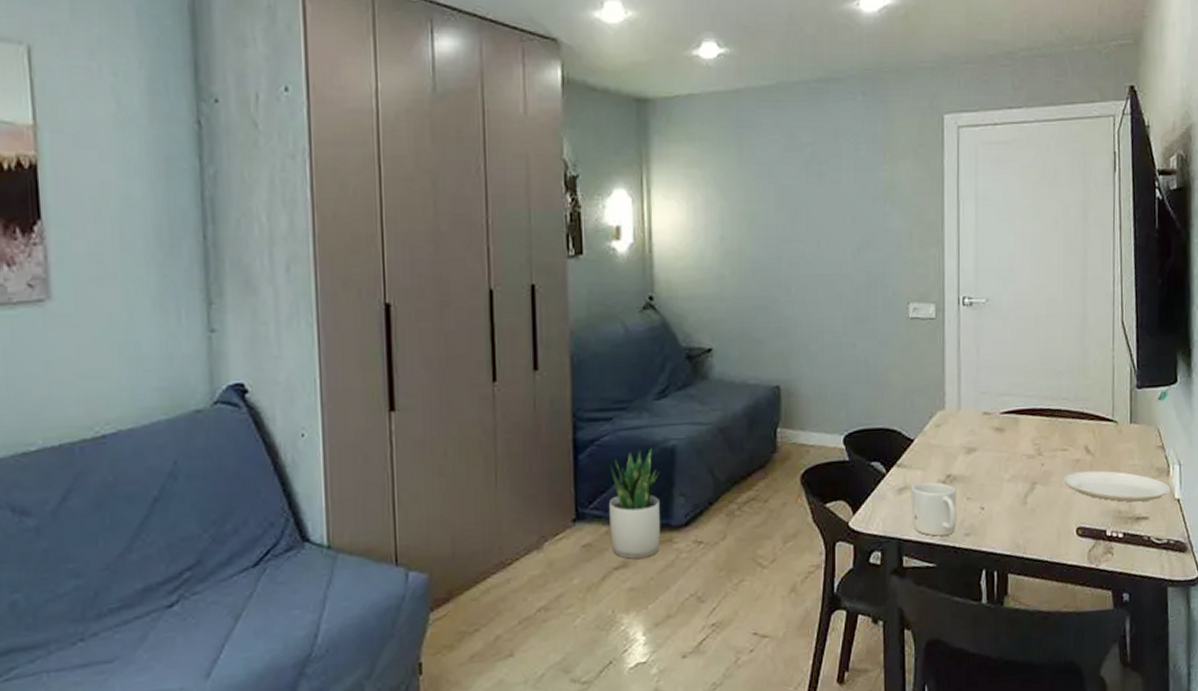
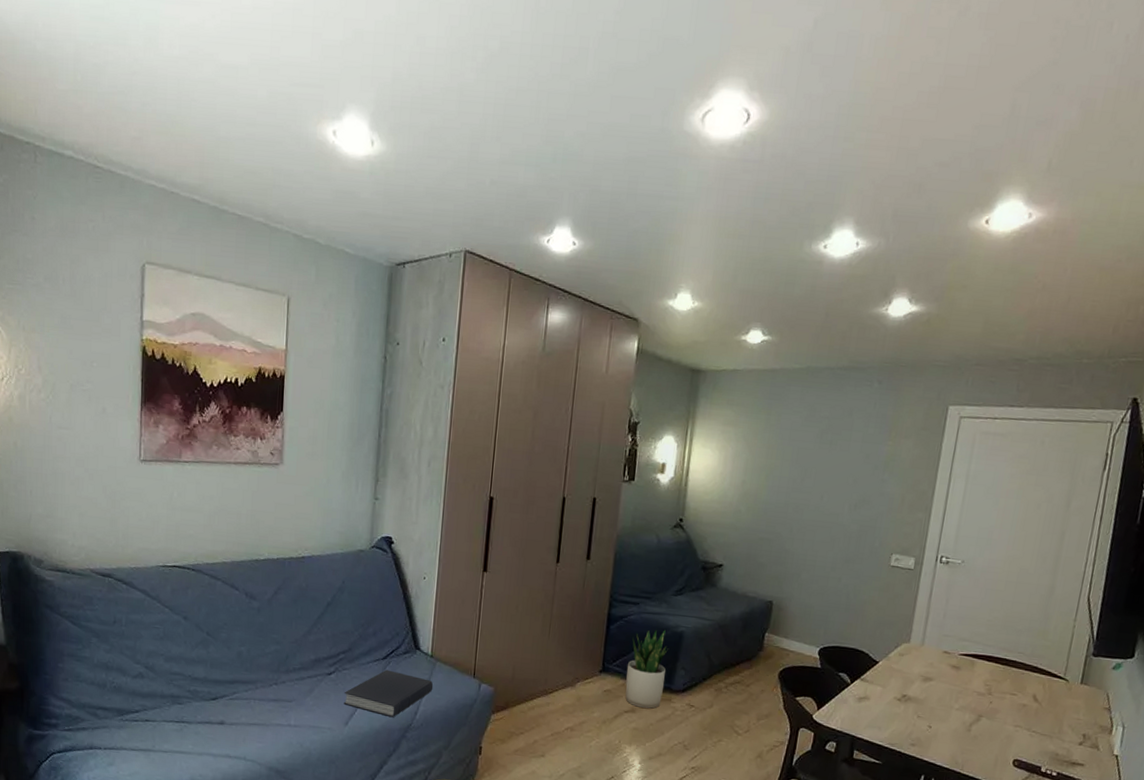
book: none [198,580,338,651] -> present [343,669,434,717]
mug: present [910,481,957,537] -> none [866,695,910,742]
plate: present [1063,470,1171,502] -> none [1008,714,1111,752]

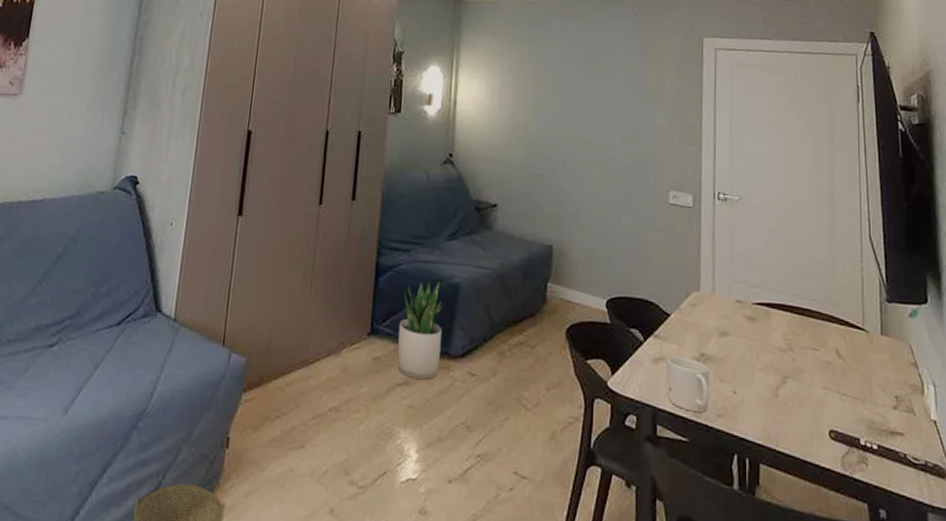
book: present [343,669,434,717] -> none [64,338,175,401]
mug: none [866,695,910,742] -> present [666,355,710,413]

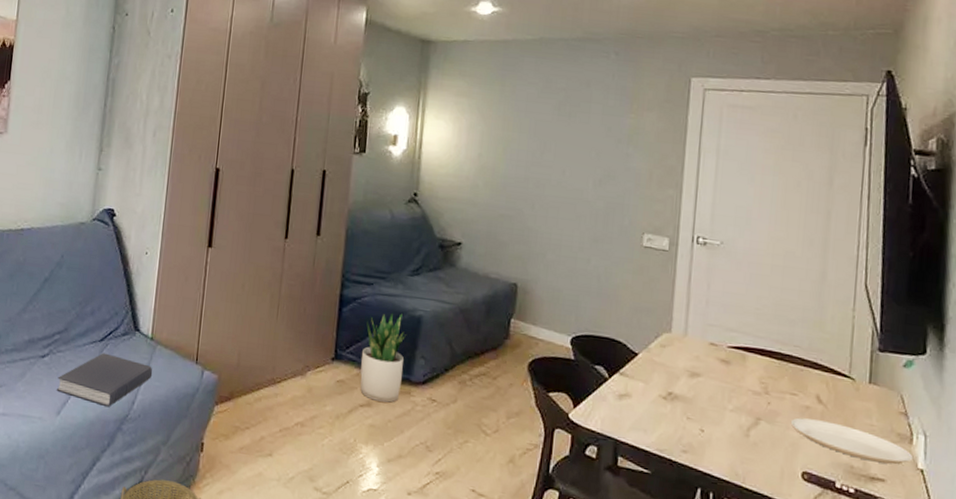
book: none [64,338,175,401] -> present [56,353,153,407]
mug: present [666,355,710,413] -> none [630,392,677,448]
plate: none [814,373,927,417] -> present [790,418,914,465]

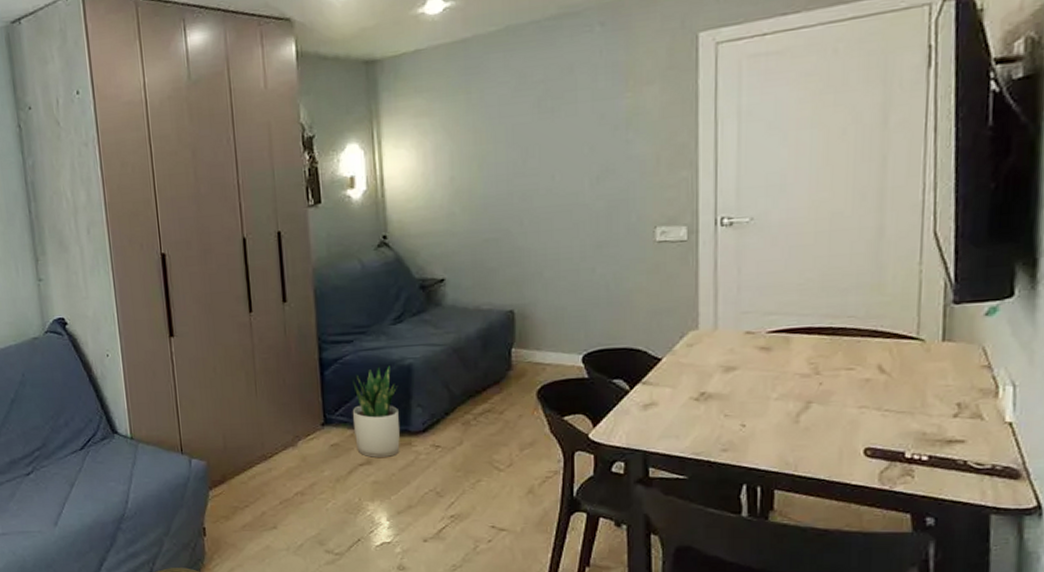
book: present [56,353,153,407] -> none [47,460,140,510]
plate: present [790,418,914,465] -> none [847,390,1000,424]

